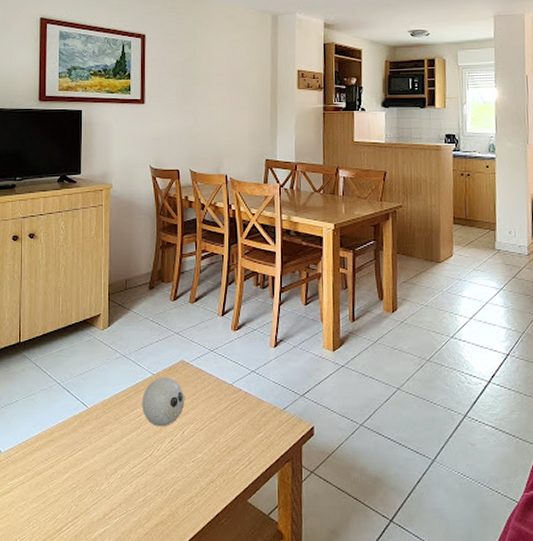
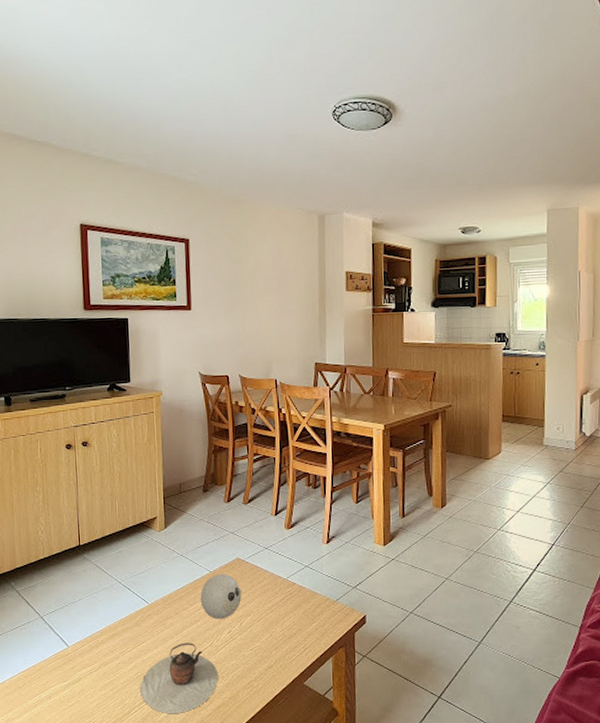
teapot: none [74,452,157,531] -> present [140,643,218,713]

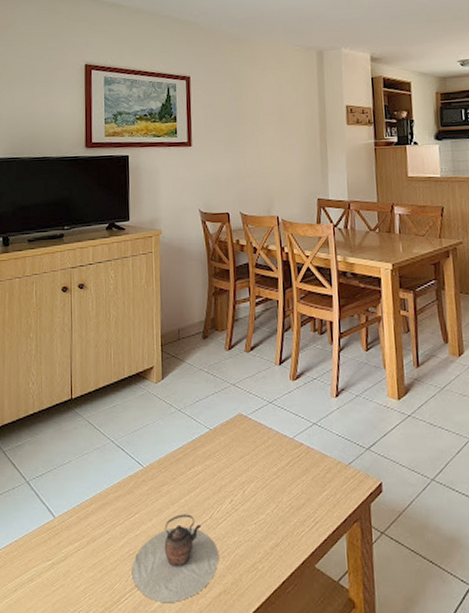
decorative ball: present [200,574,242,619] -> none [199,433,245,486]

